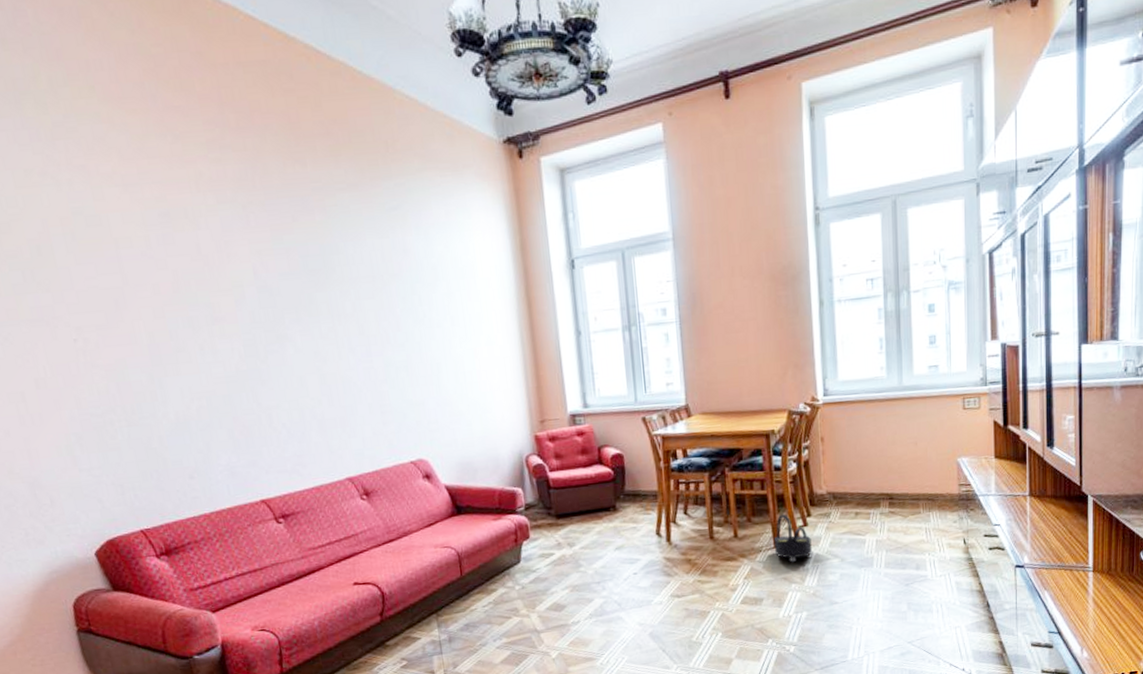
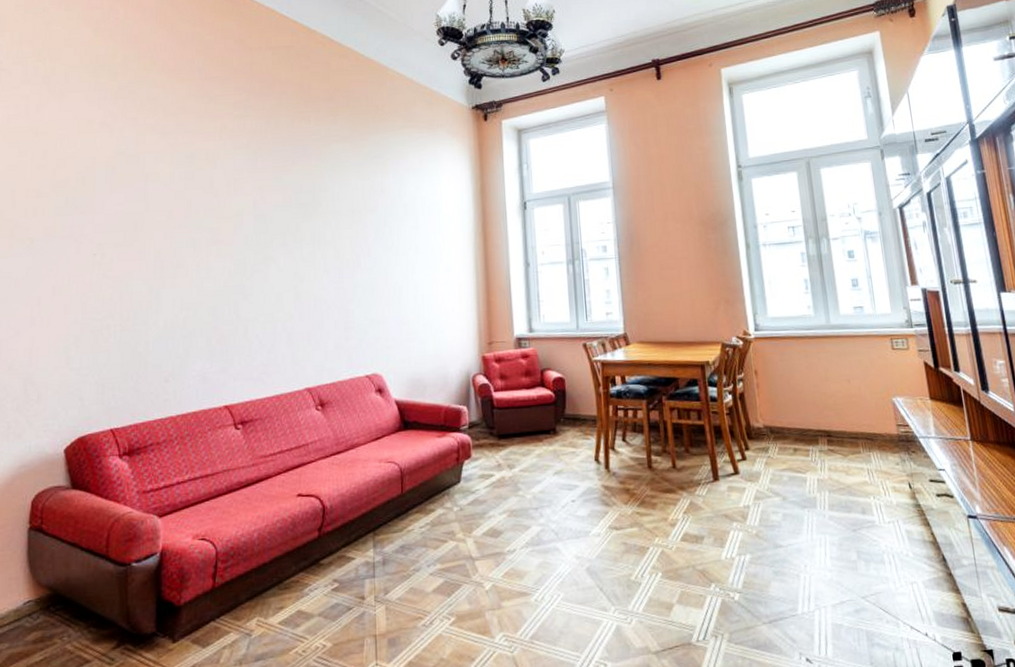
backpack: present [773,514,813,563] -> none [712,446,754,499]

